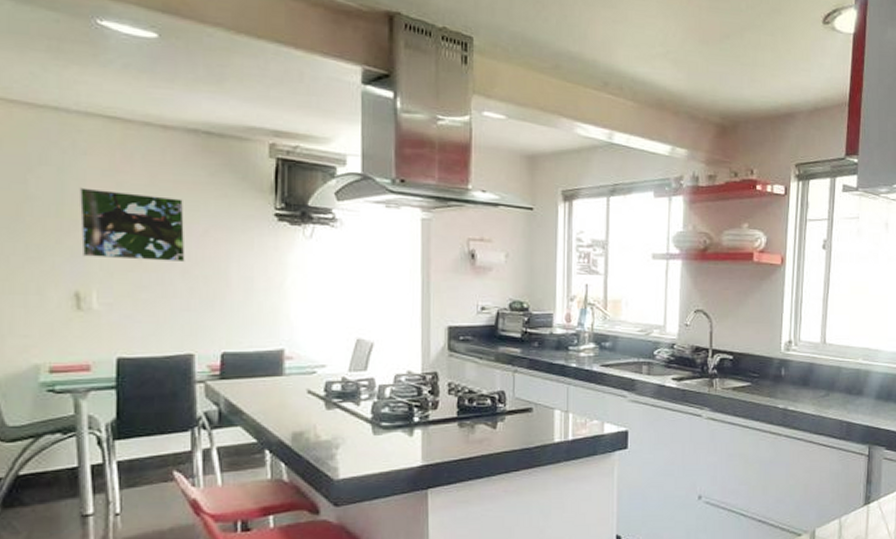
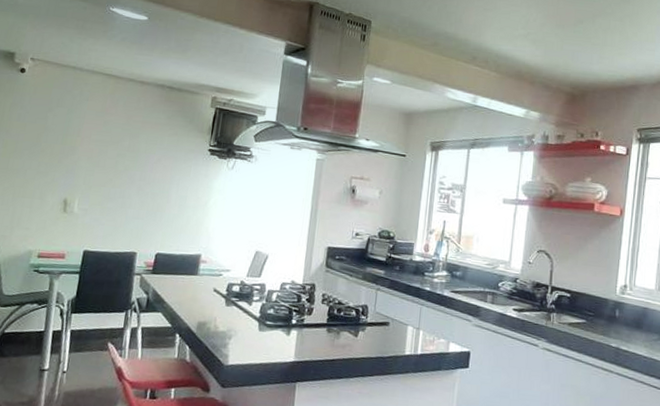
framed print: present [79,187,185,262] -> none [74,124,147,181]

